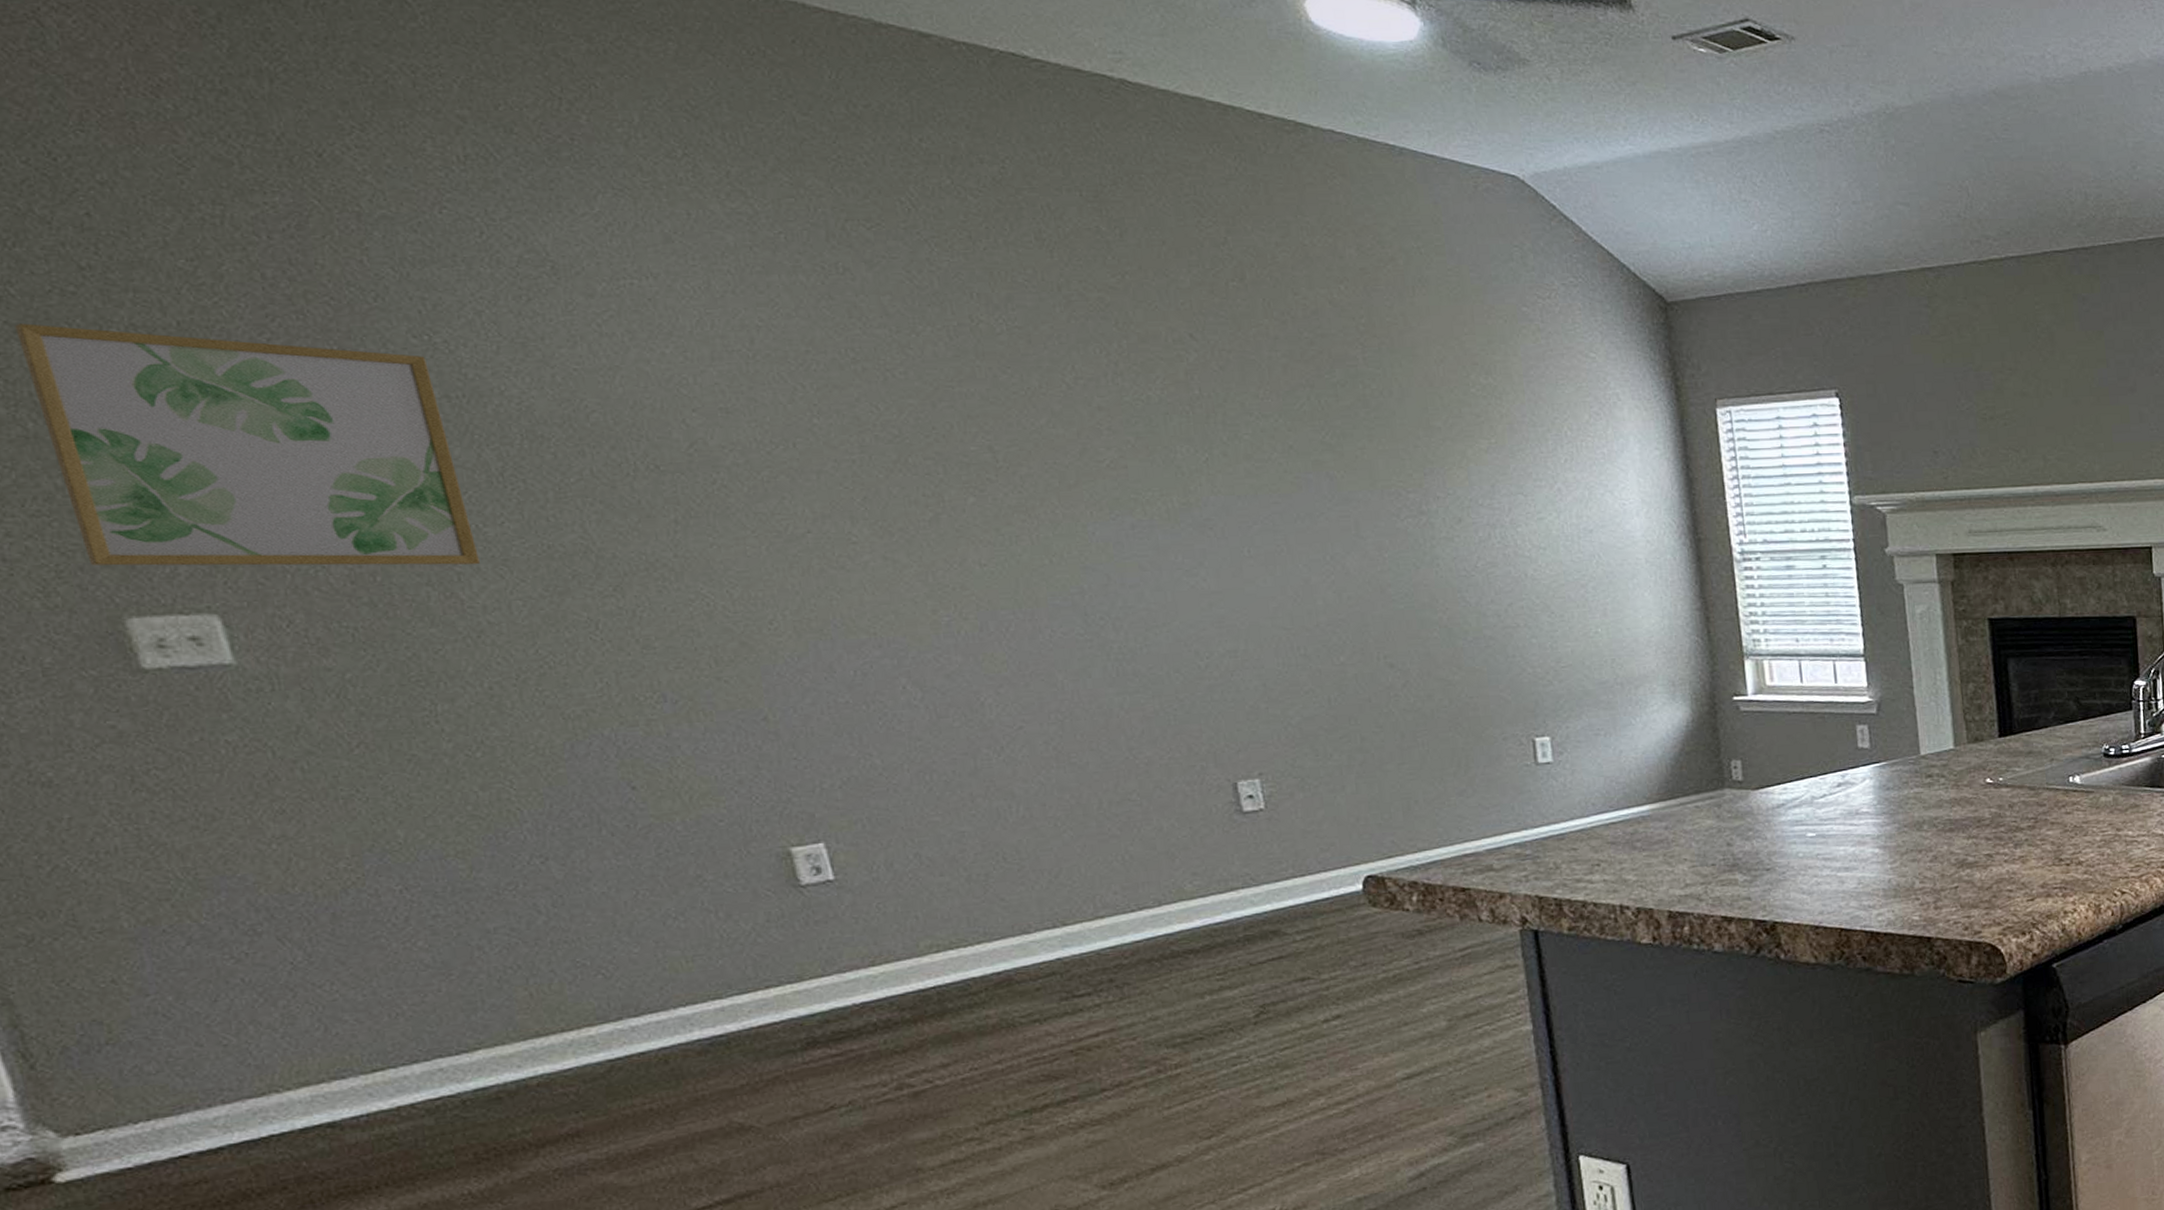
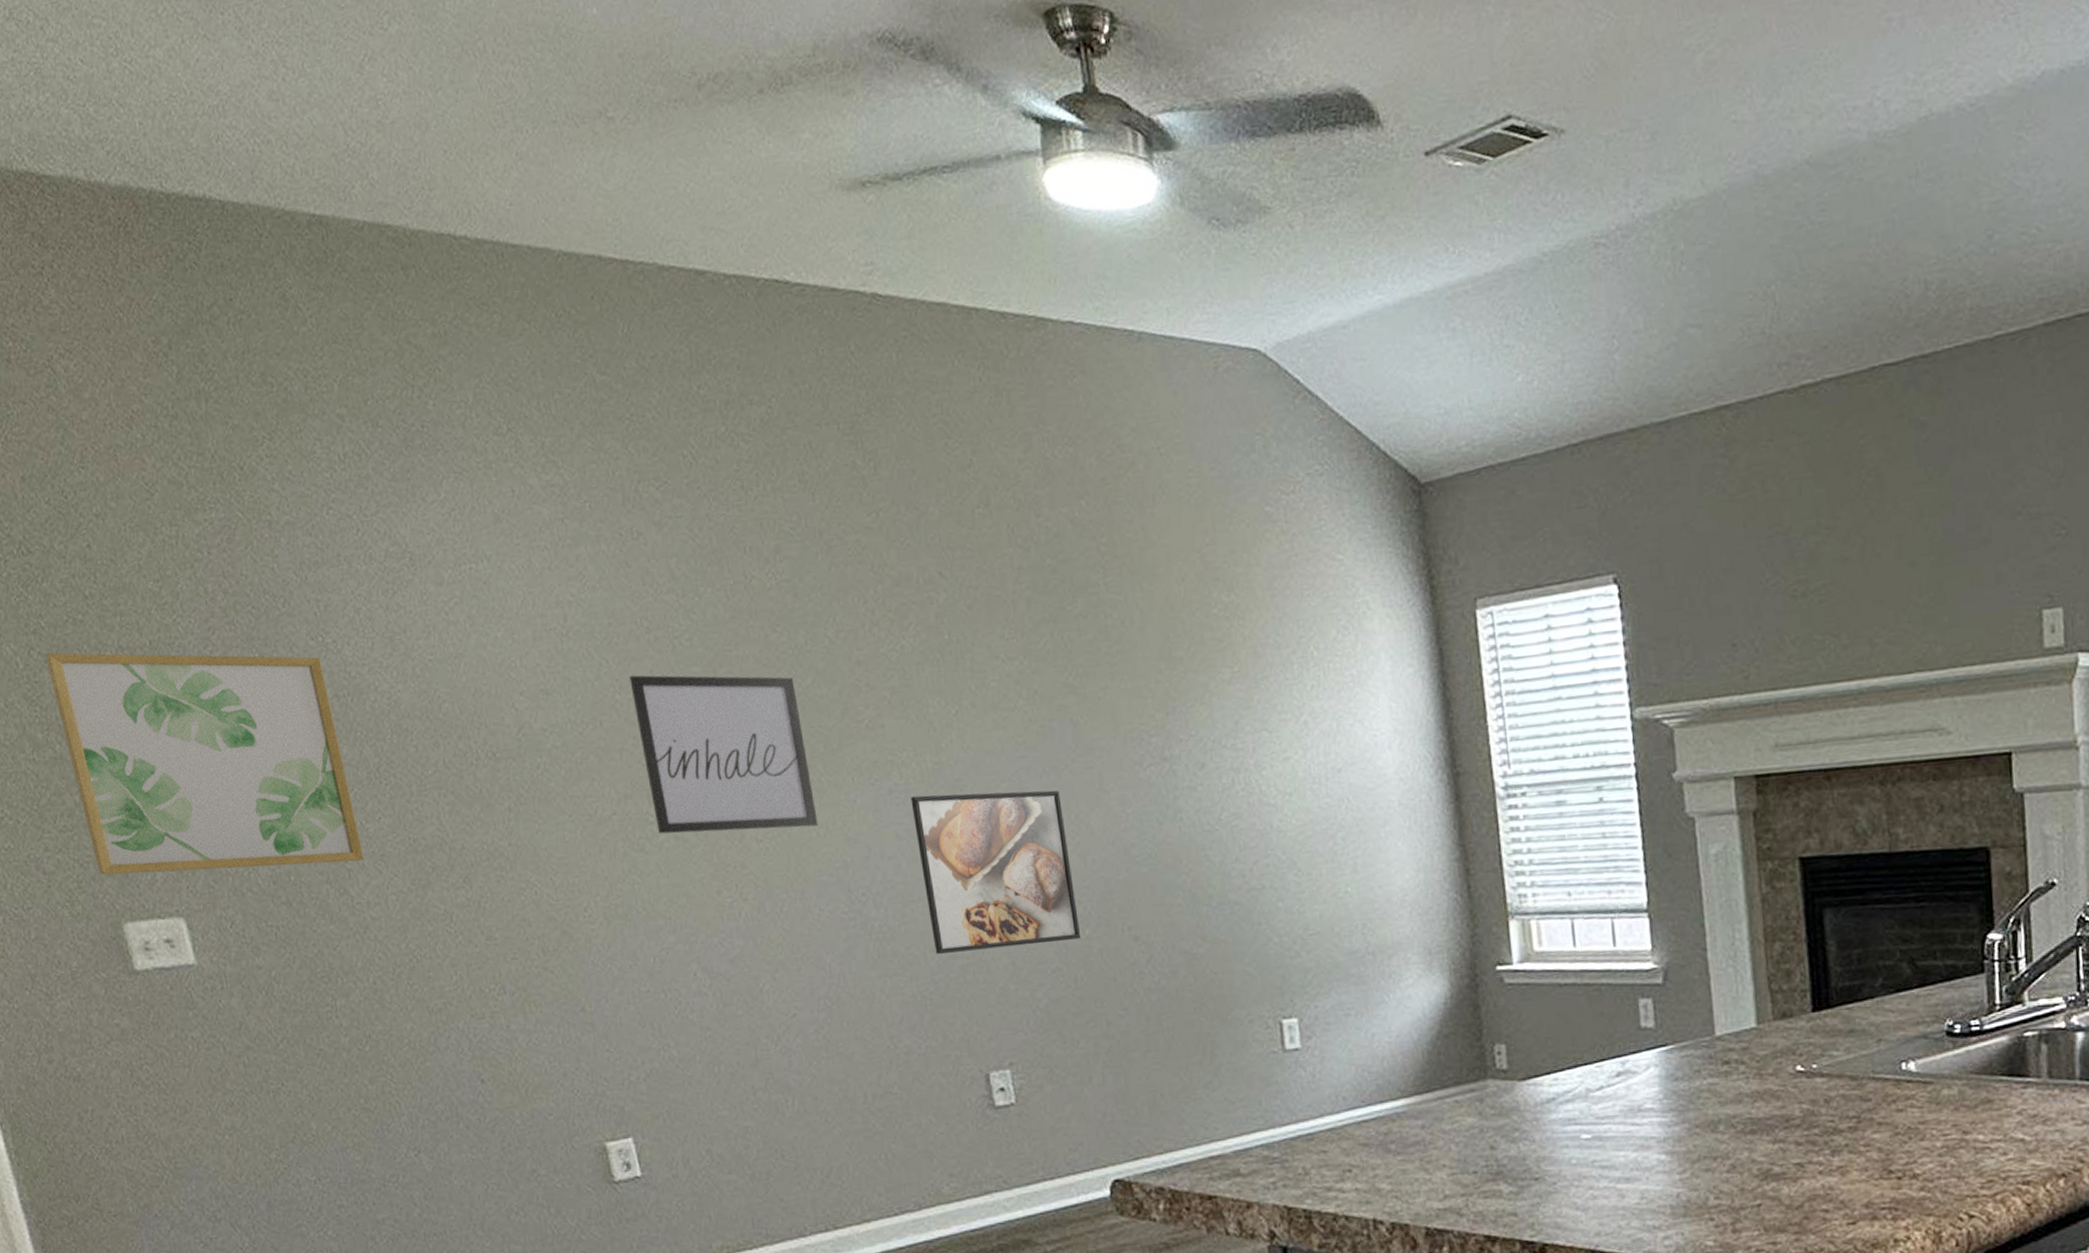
wall art: none [830,402,1051,555] -> present [629,675,818,834]
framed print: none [1155,531,1336,675] -> present [910,790,1081,954]

